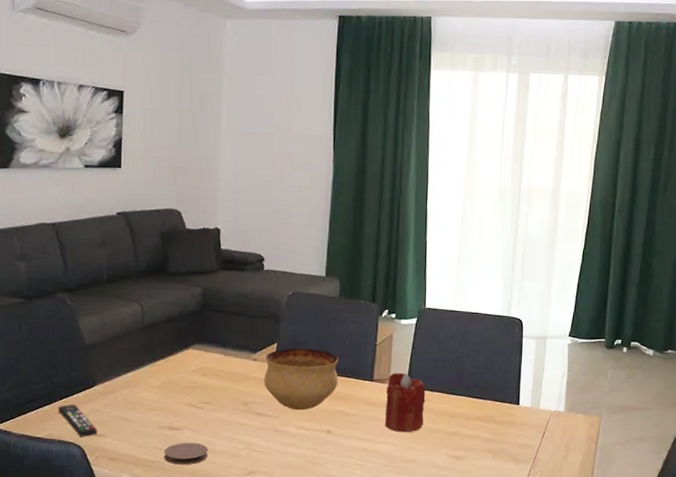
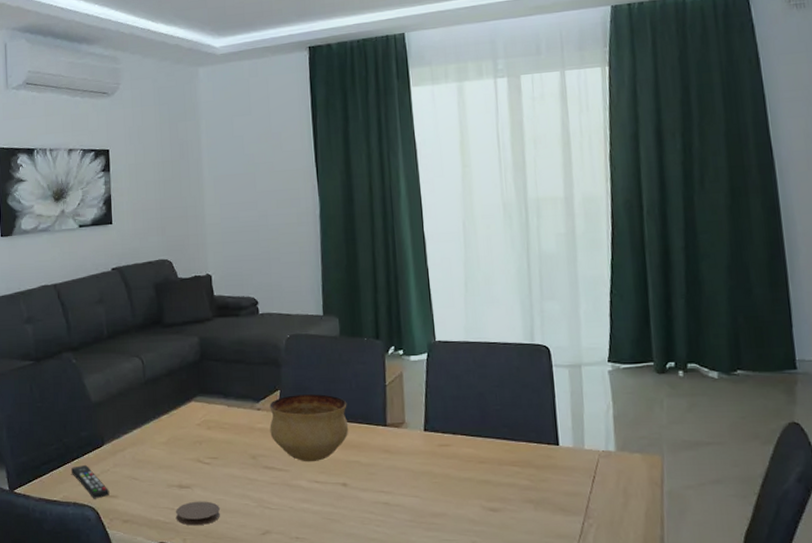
candle: present [384,372,426,433] -> none [402,414,449,483]

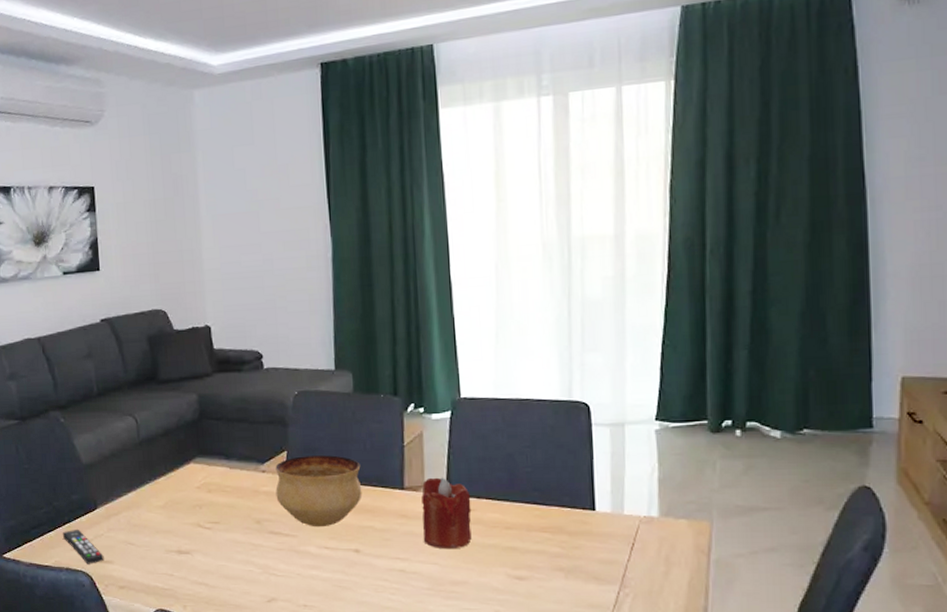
coaster: present [175,501,220,526] -> none [174,567,222,593]
candle: none [402,414,449,483] -> present [421,477,472,550]

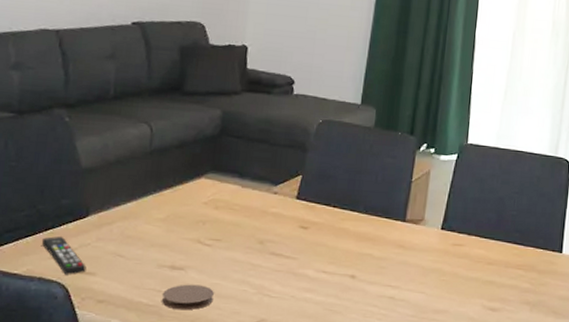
coaster: none [174,567,222,593] -> present [161,284,214,311]
bowl: present [275,455,363,528] -> none [283,182,370,252]
candle: present [421,477,472,550] -> none [415,212,463,280]

